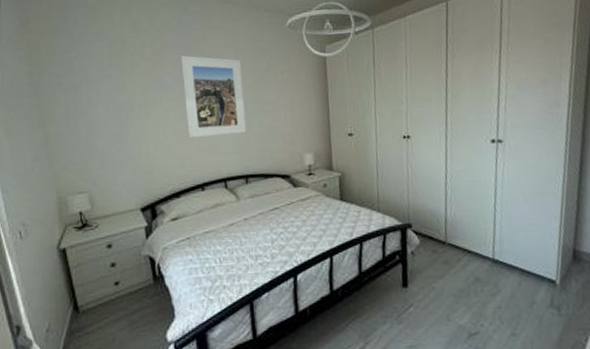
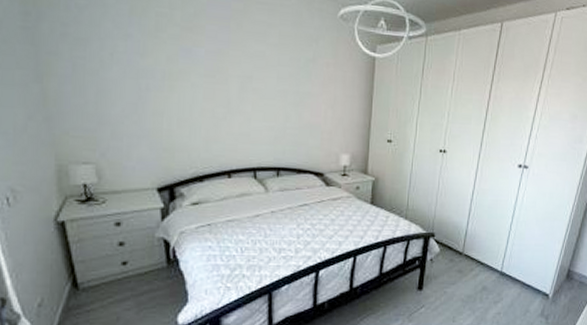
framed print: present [181,55,247,137] -> none [216,27,285,124]

